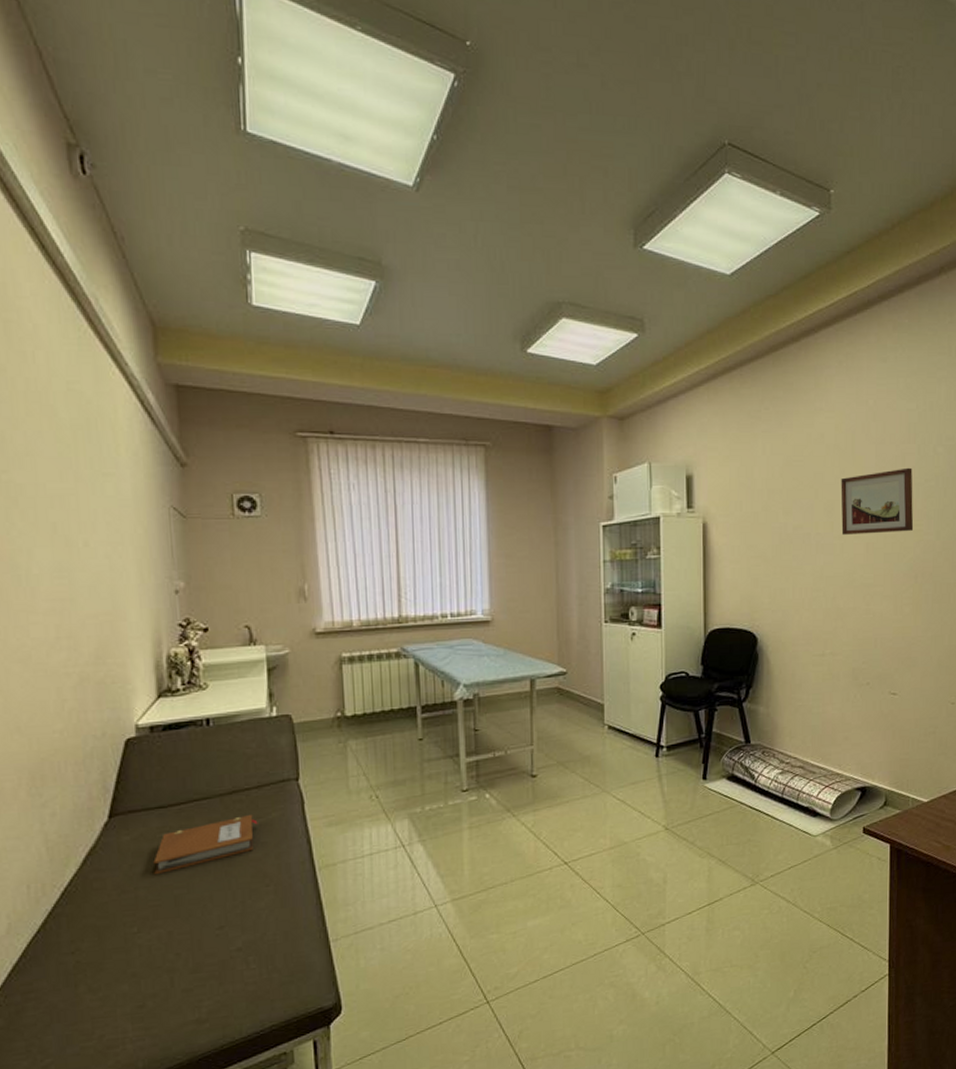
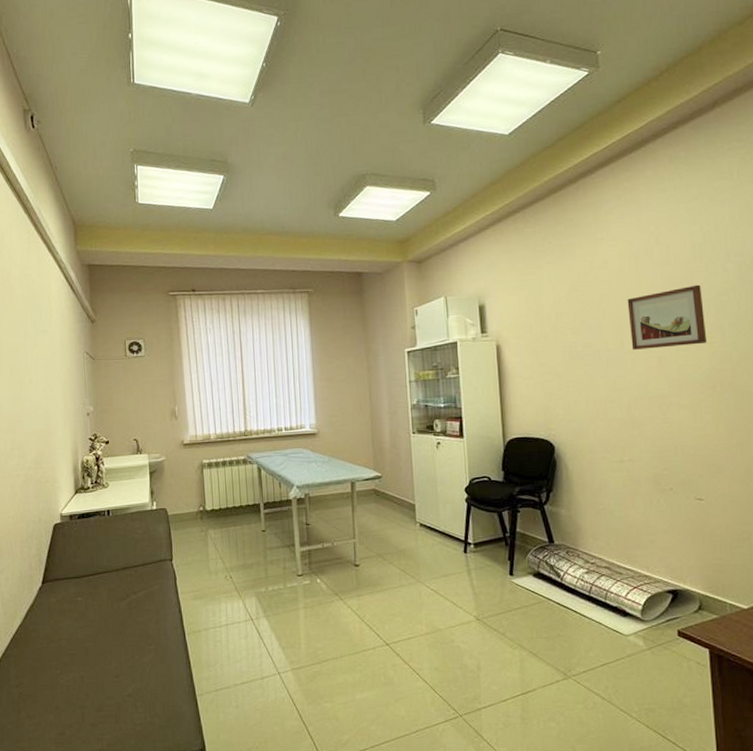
notebook: present [153,814,258,874] -> none [71,586,143,629]

